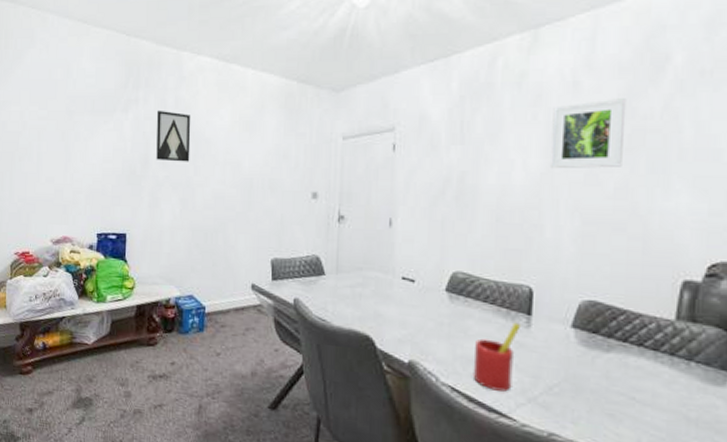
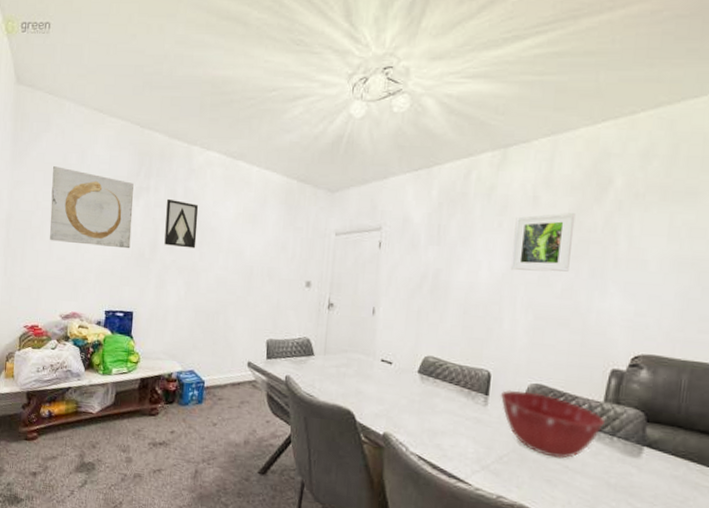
wall art: none [37,83,122,166] -> present [50,166,134,249]
straw: present [473,322,521,392] -> none [437,401,480,460]
mixing bowl: none [545,308,678,388] -> present [500,389,604,459]

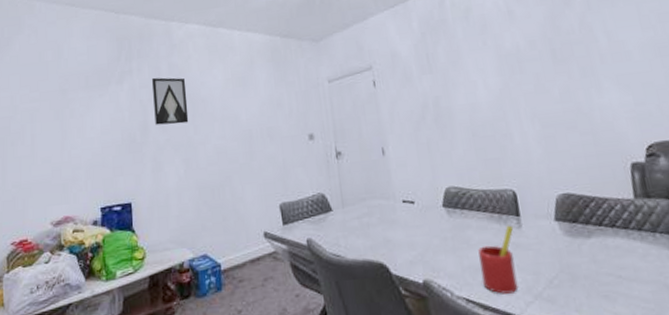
wall art: present [50,166,134,249] -> none [29,66,120,144]
straw: none [437,401,480,460] -> present [478,225,519,294]
mixing bowl: present [500,389,604,459] -> none [531,202,642,269]
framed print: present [510,213,576,272] -> none [497,20,561,85]

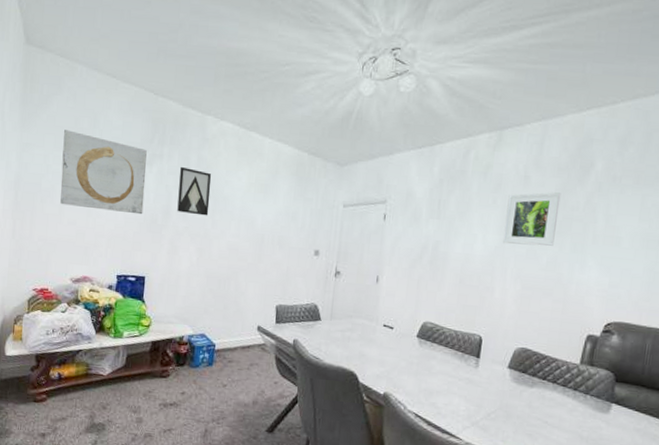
wall art: none [29,66,120,144] -> present [60,130,147,215]
straw: present [478,225,519,294] -> none [432,363,472,417]
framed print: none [497,20,561,85] -> present [502,192,561,246]

